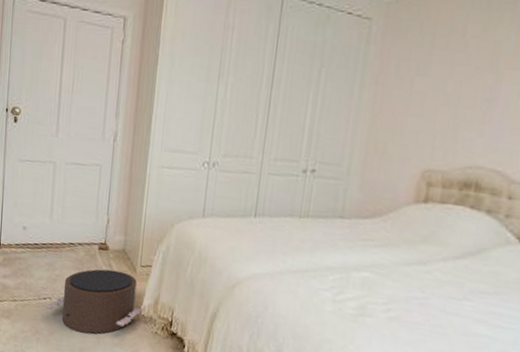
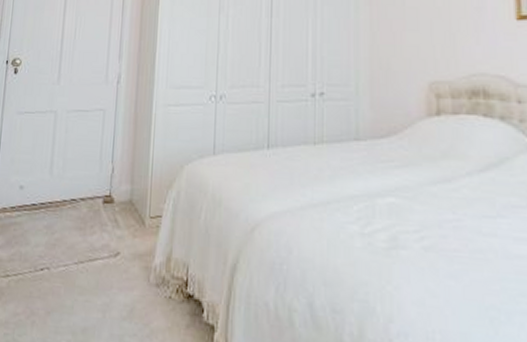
pouf: present [46,269,142,334] -> none [43,225,153,308]

